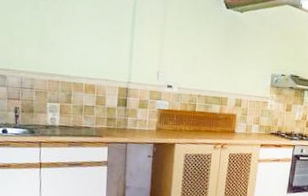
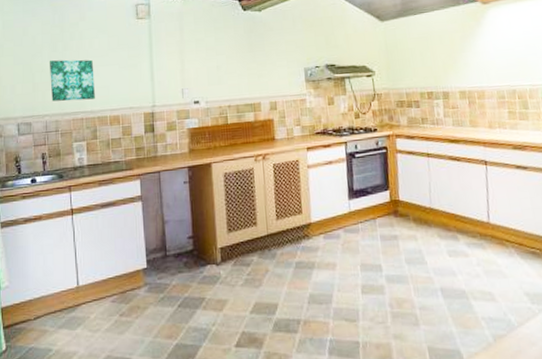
wall art: none [29,18,75,65] -> present [50,59,95,101]

